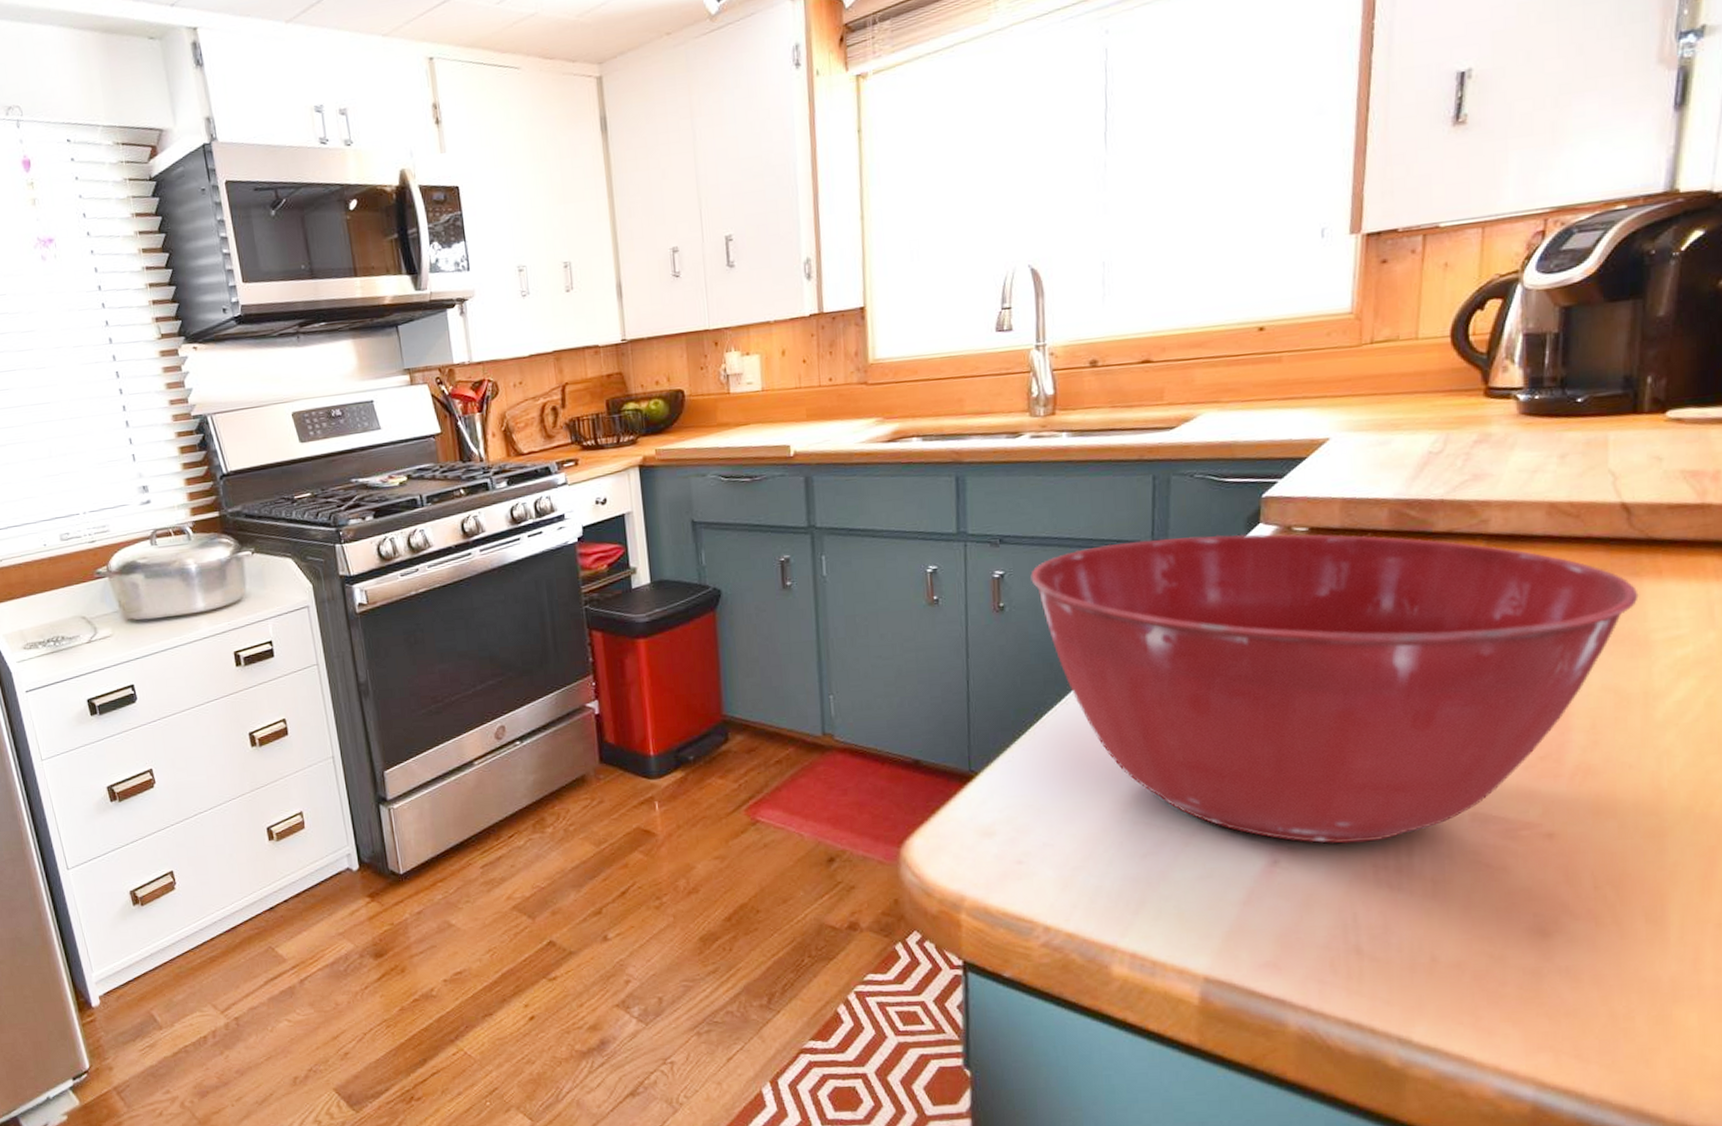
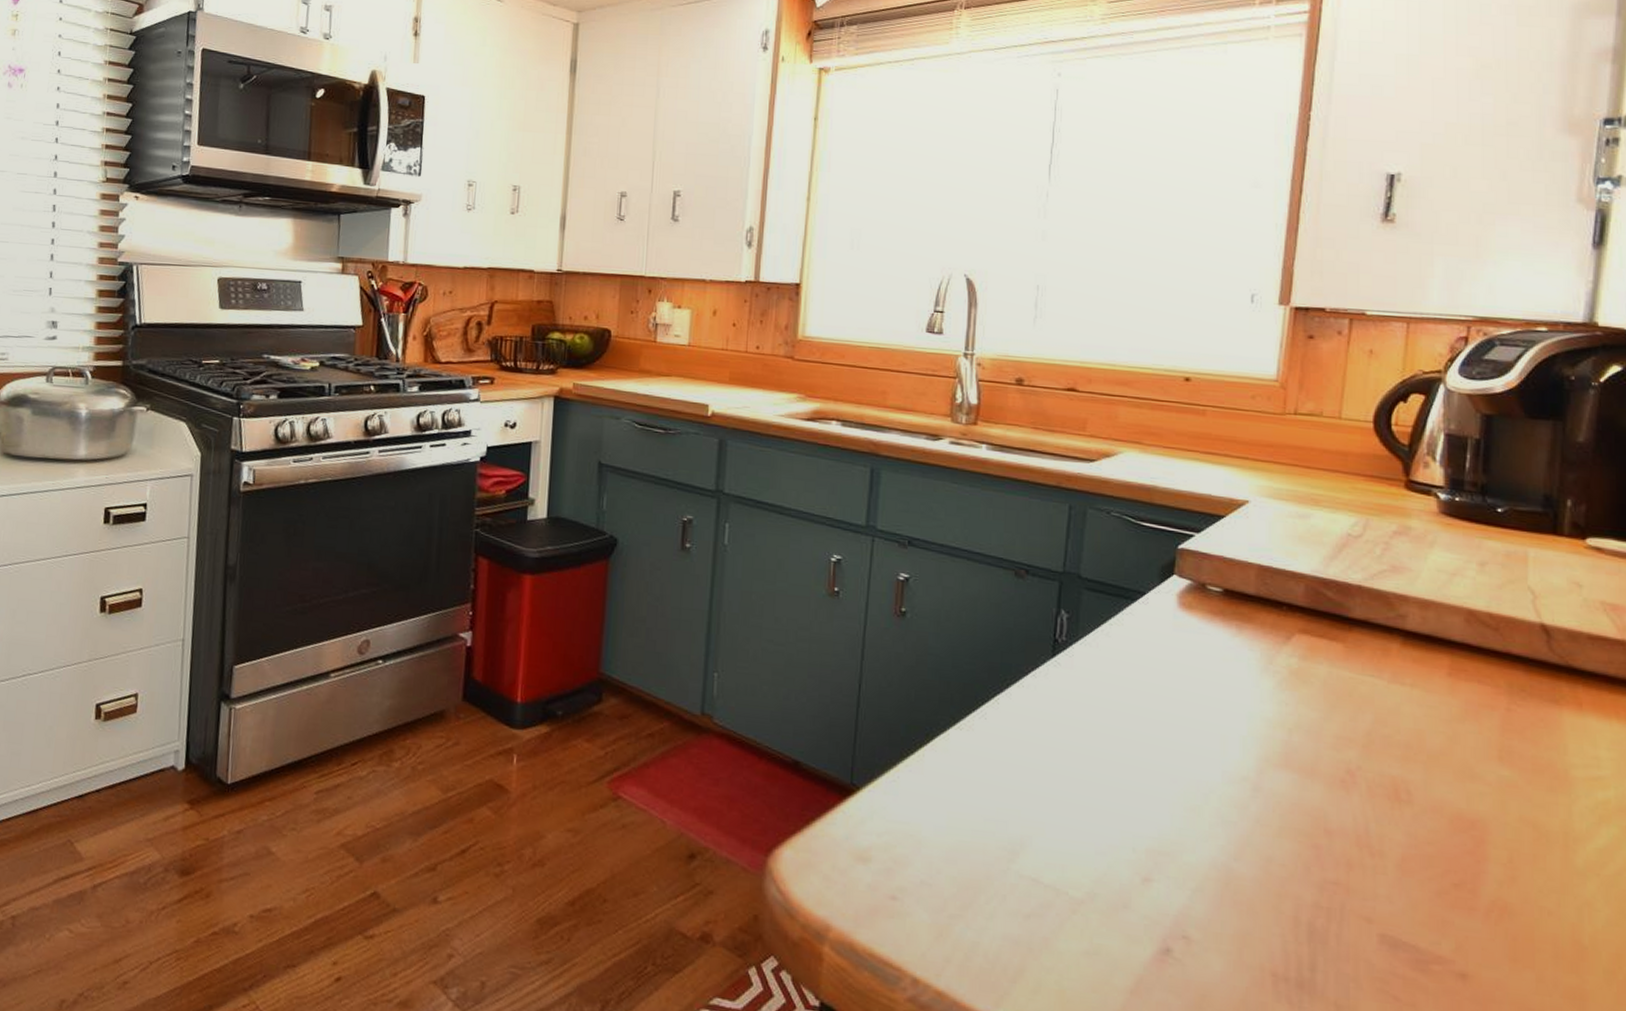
mixing bowl: present [1030,533,1639,844] -> none [936,566,1558,947]

